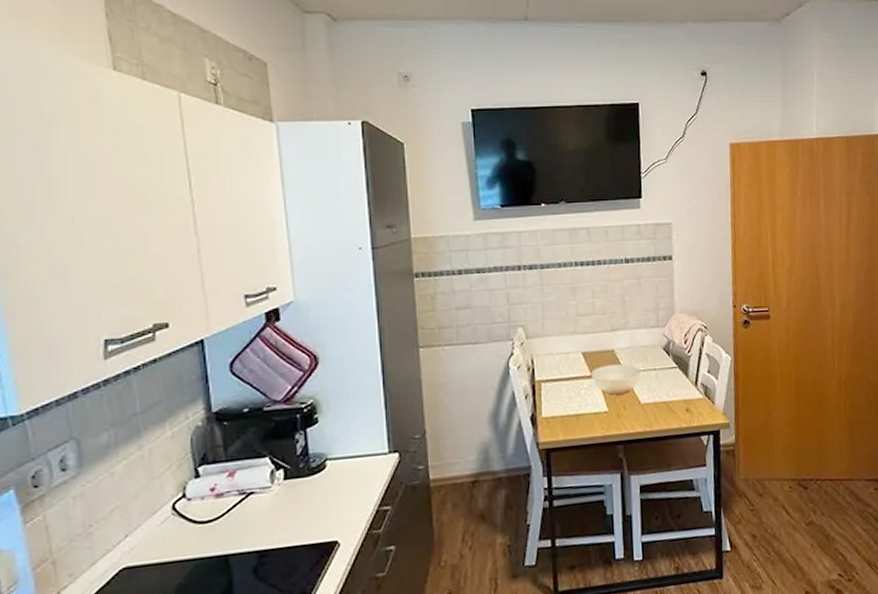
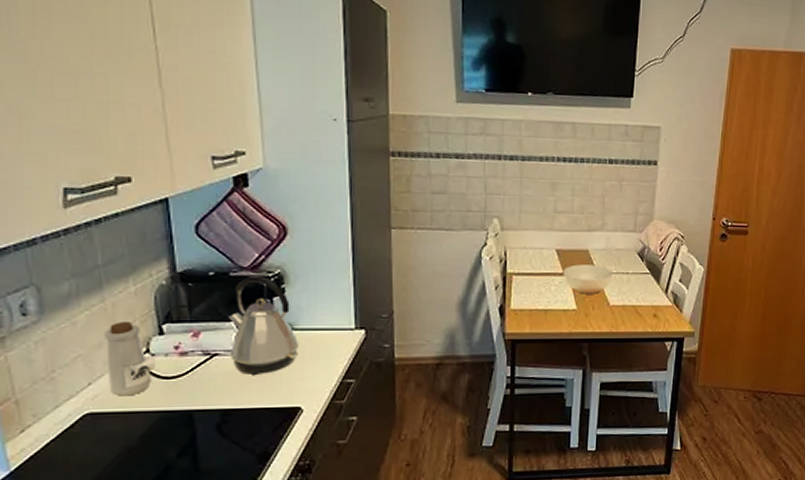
bottle: none [141,467,191,547] -> present [104,322,155,396]
kettle: none [264,407,334,511] -> present [229,275,300,375]

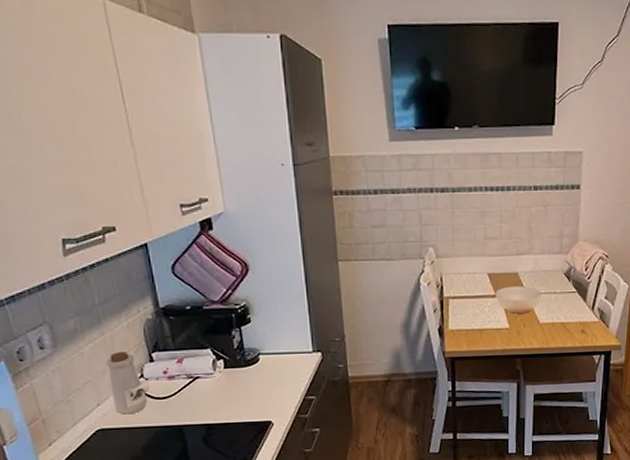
kettle: present [229,275,300,375] -> none [206,307,267,394]

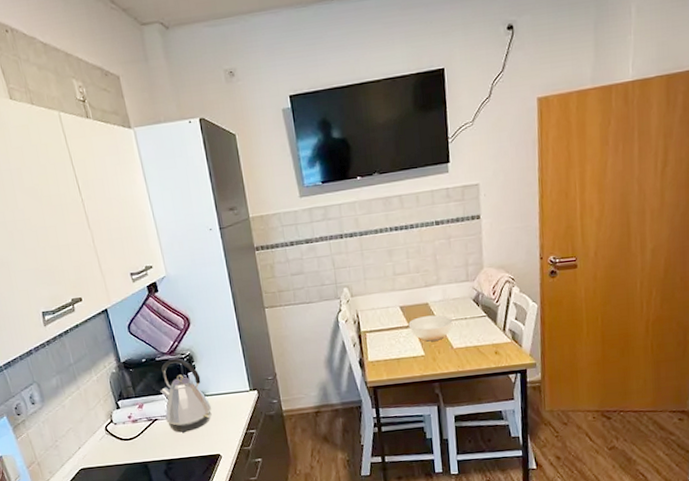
bottle: present [106,352,149,415] -> none [82,402,118,455]
kettle: none [206,307,267,394] -> present [160,357,212,433]

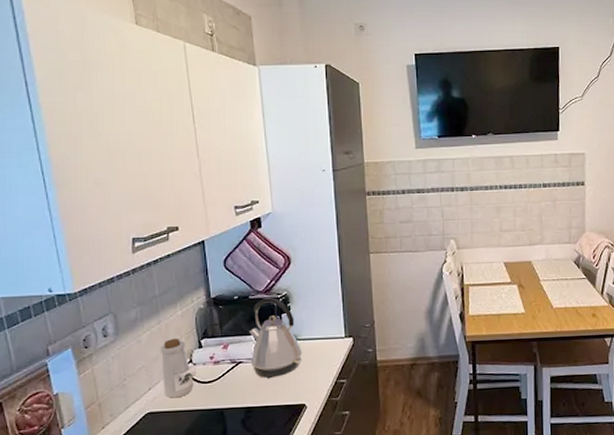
bottle: none [82,402,118,455] -> present [160,339,196,398]
bowl: present [408,315,453,342] -> none [511,273,554,299]

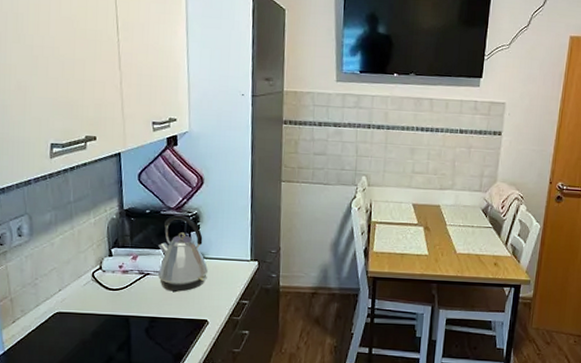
bottle: present [160,339,196,398] -> none [71,245,105,302]

